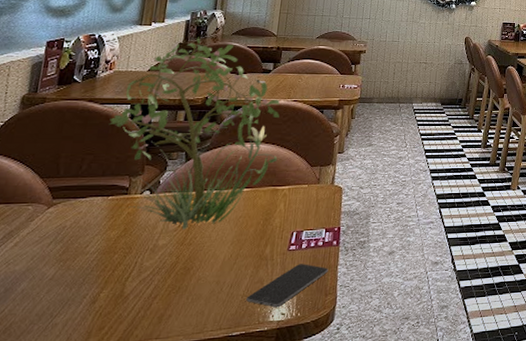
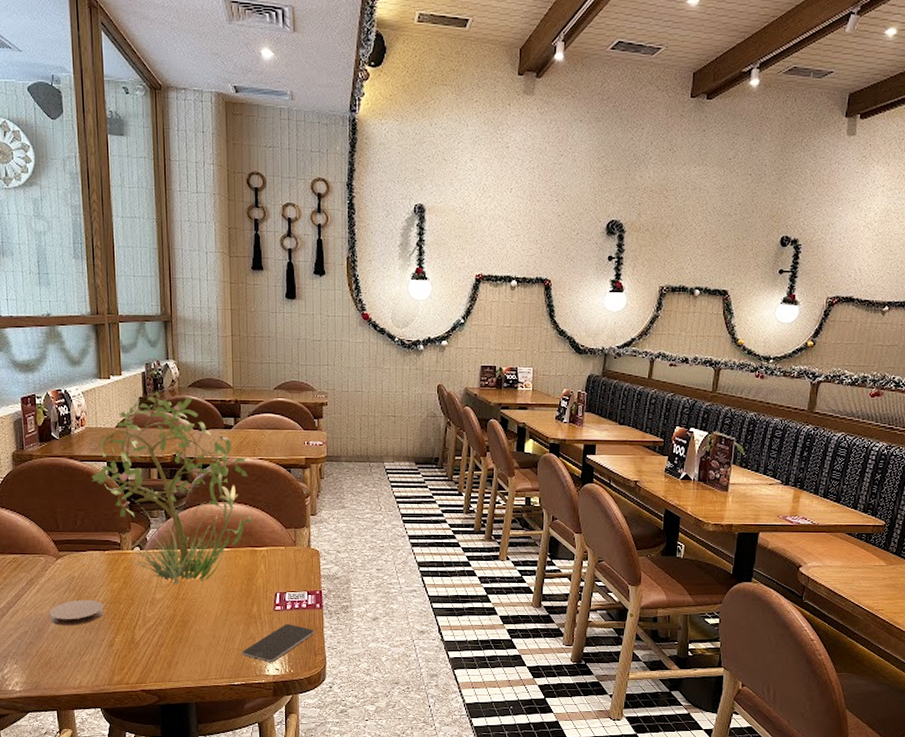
coaster: none [23,251,94,284] -> present [49,599,104,626]

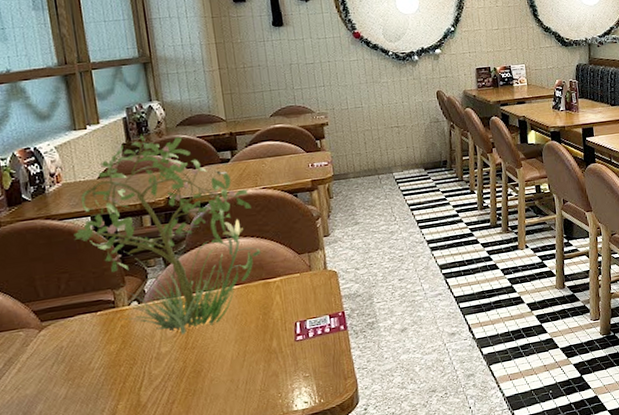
coaster: present [49,599,104,626] -> none [34,367,102,404]
smartphone: present [242,624,315,662] -> none [265,351,342,397]

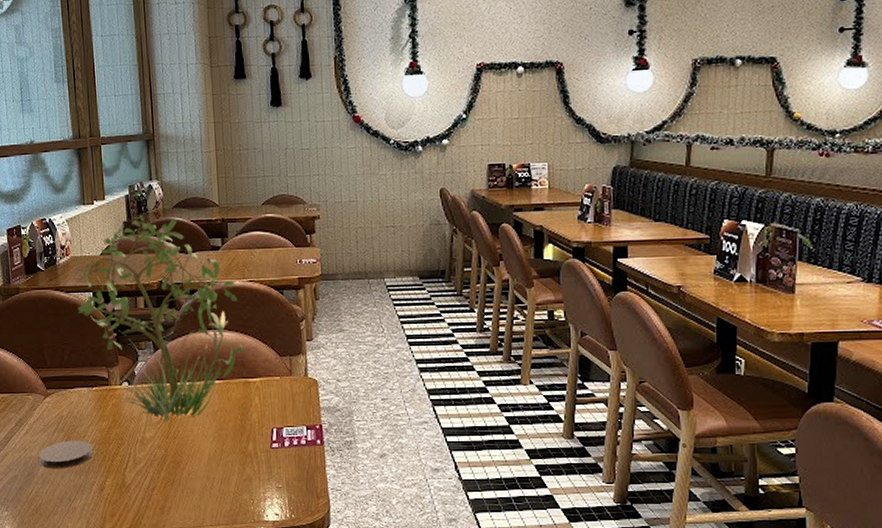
coaster: none [34,367,102,404] -> present [38,440,94,469]

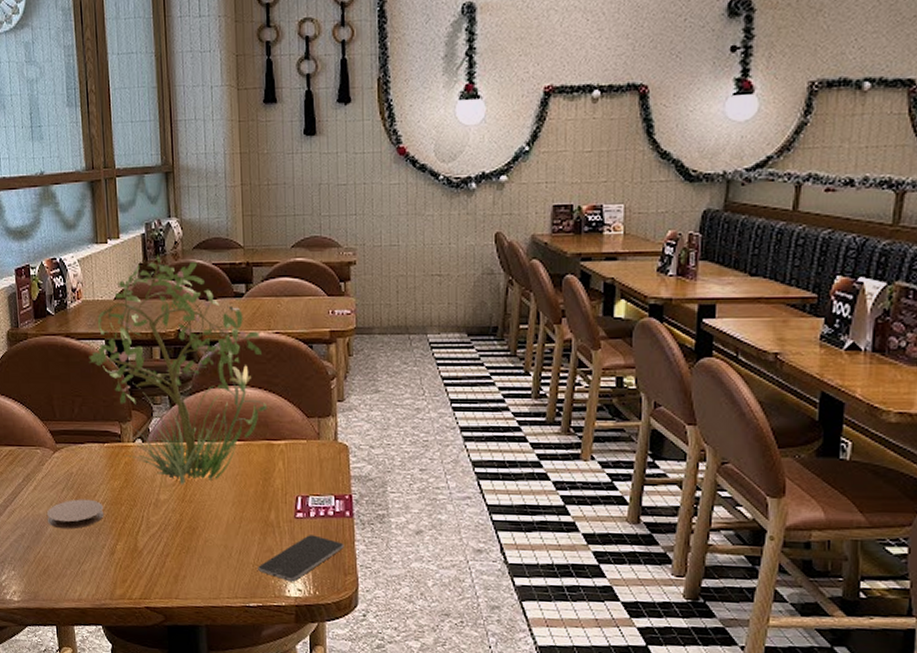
smartphone: none [238,463,317,506] -> present [258,535,344,581]

